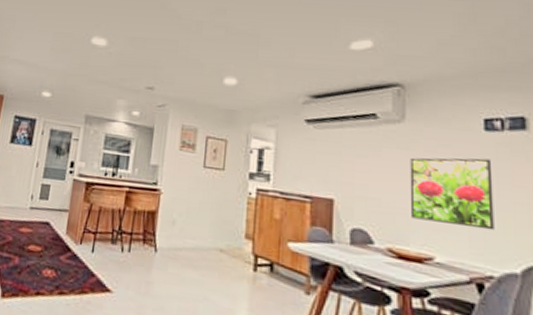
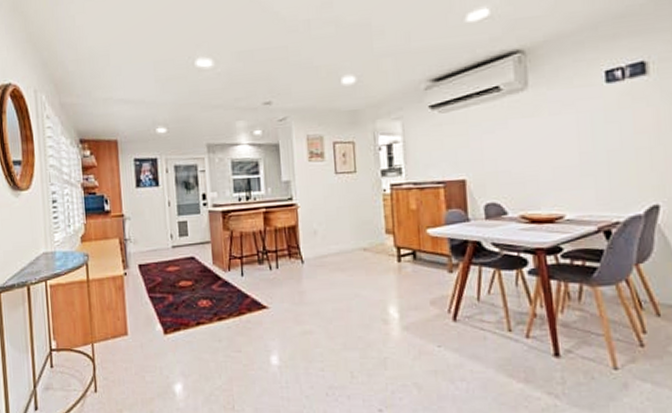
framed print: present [410,157,495,231] -> none [535,111,619,183]

